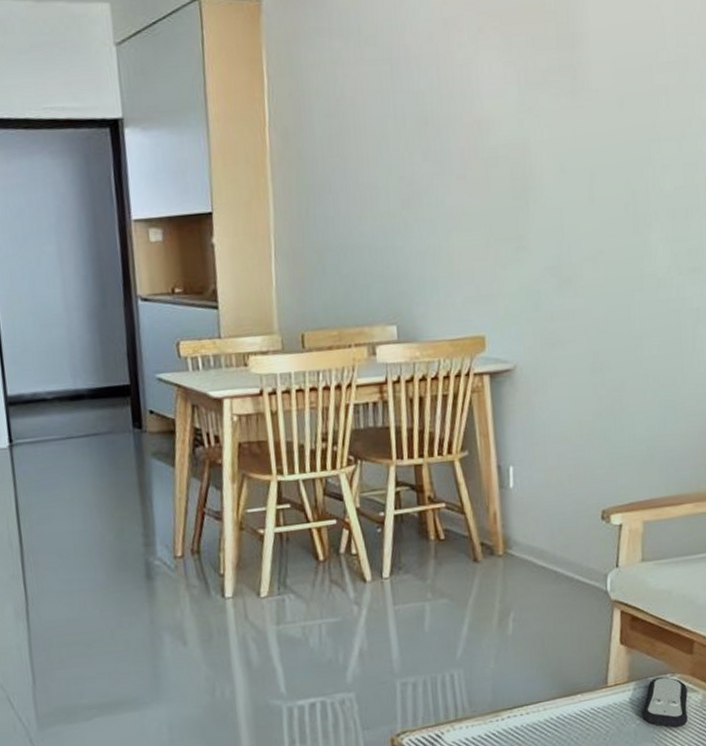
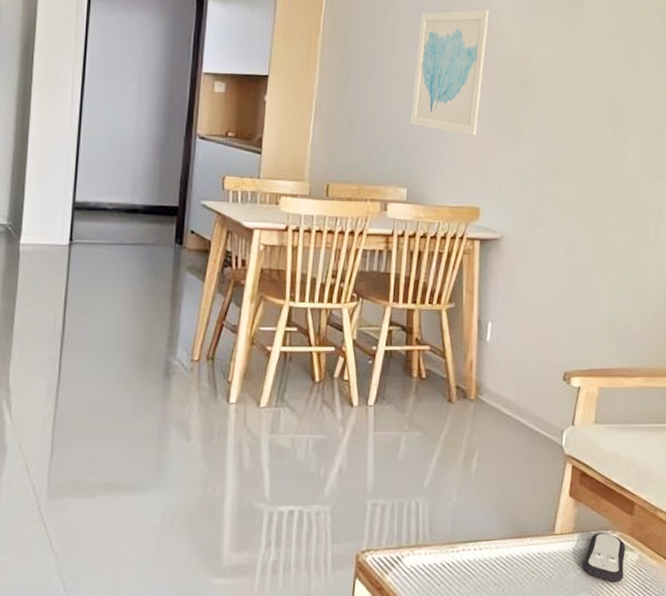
wall art: none [387,93,472,252] -> present [410,10,489,135]

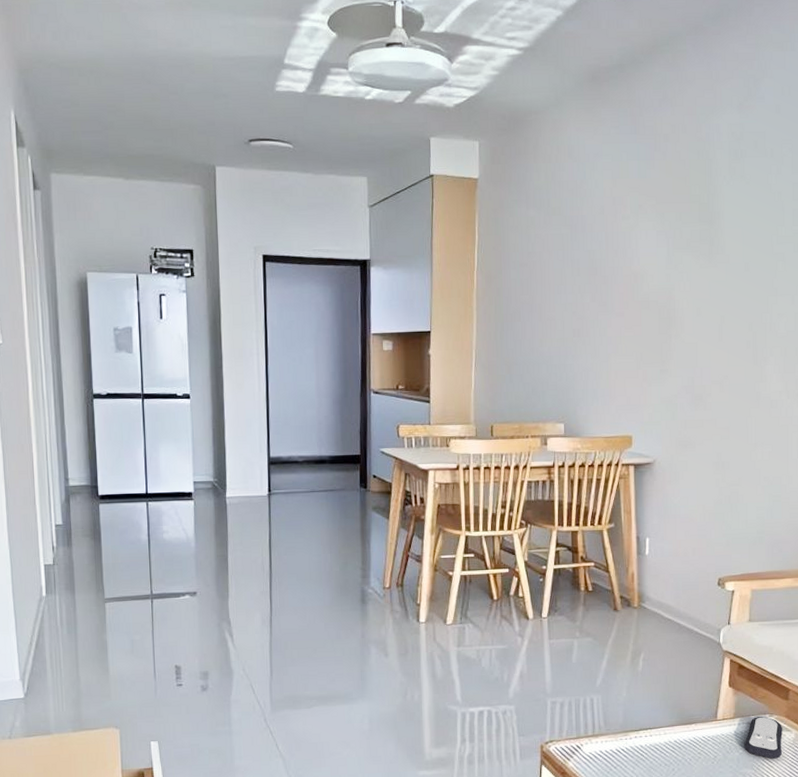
wall art: present [410,10,489,135] -> none [563,253,630,371]

